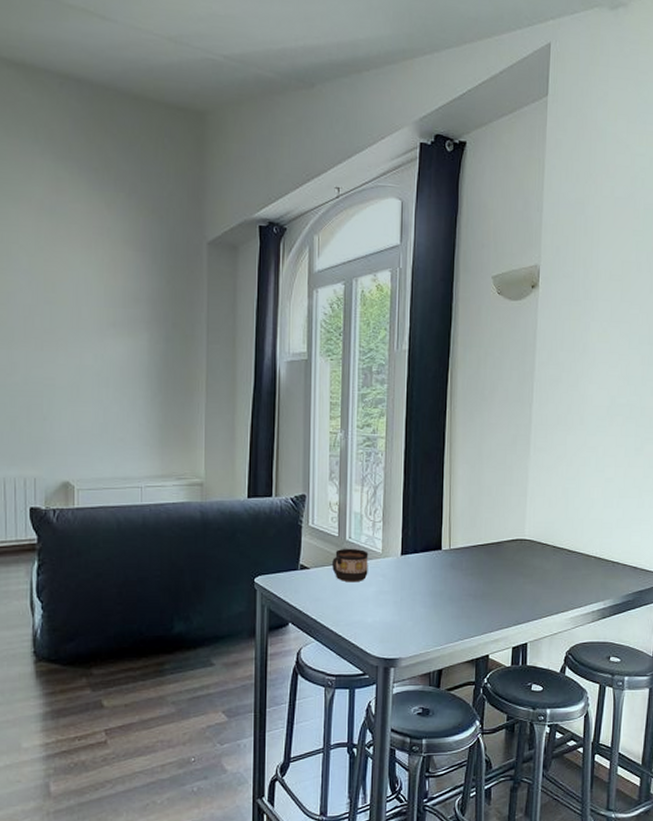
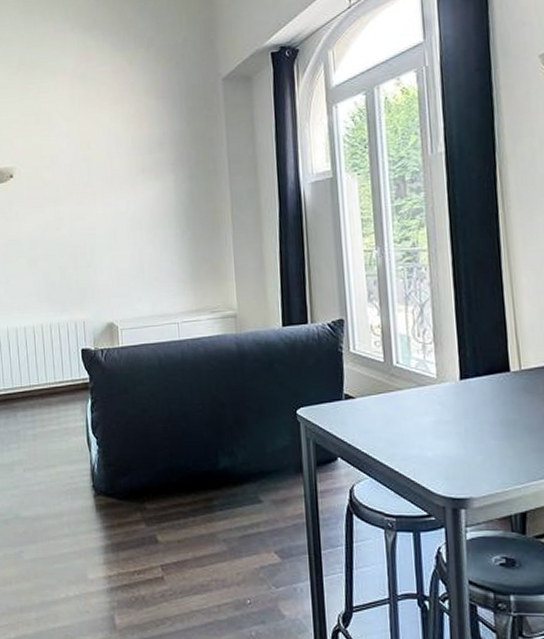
cup: present [332,548,369,583] -> none [380,374,423,412]

